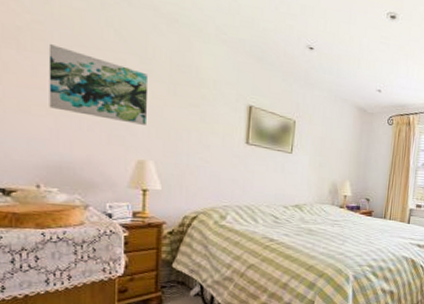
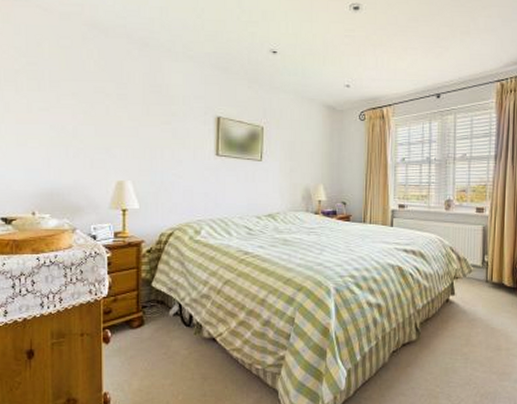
wall art: present [48,43,149,125] -> none [40,81,125,147]

